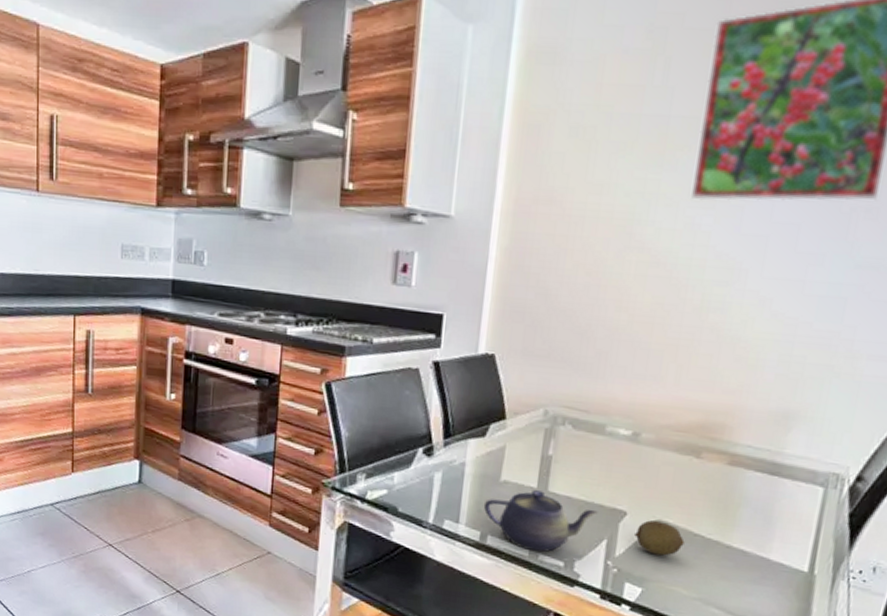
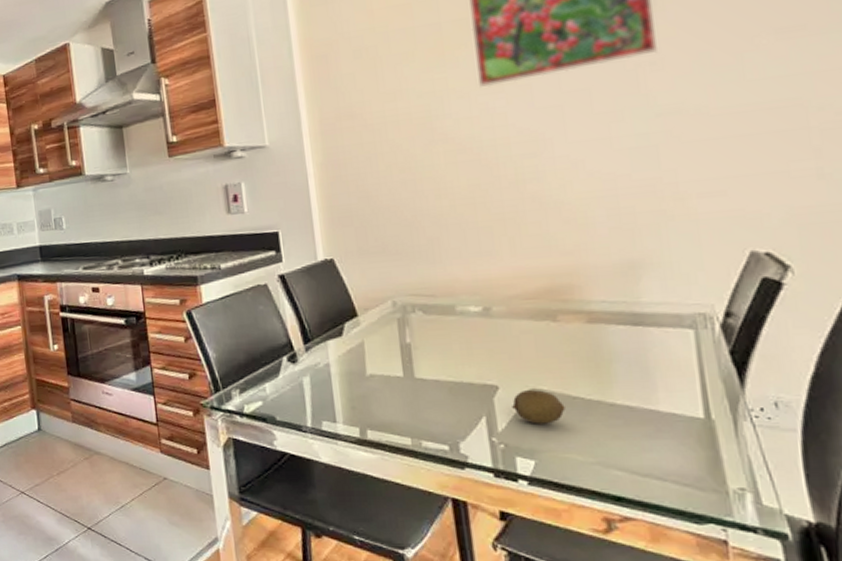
teapot: present [483,490,598,553] -> none [356,379,470,440]

